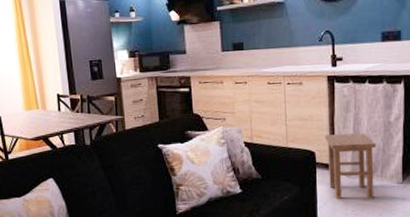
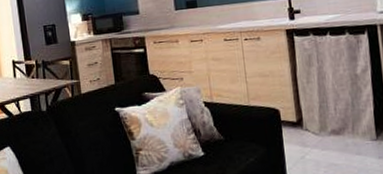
stool: present [324,133,376,199] -> none [287,87,347,159]

